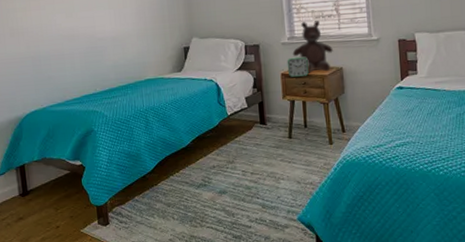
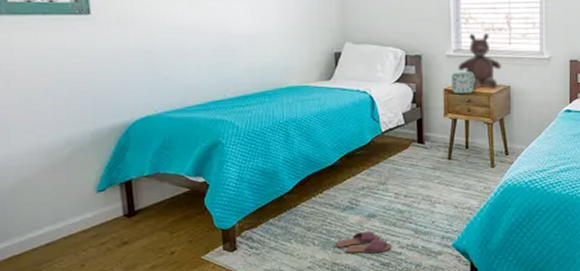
slippers: none [192,207,242,227] -> present [336,231,392,253]

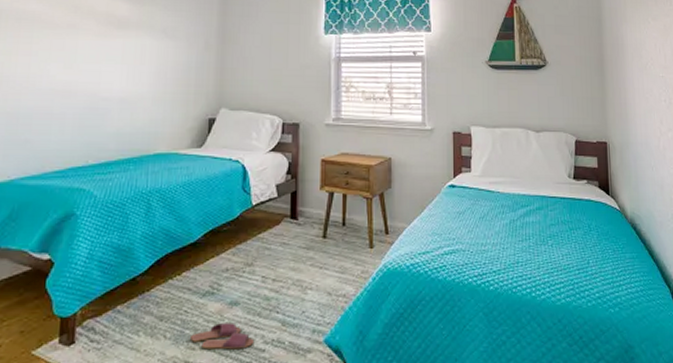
alarm clock: present [451,71,474,93] -> none [329,142,353,164]
teddy bear: present [457,33,501,90] -> none [336,102,382,162]

